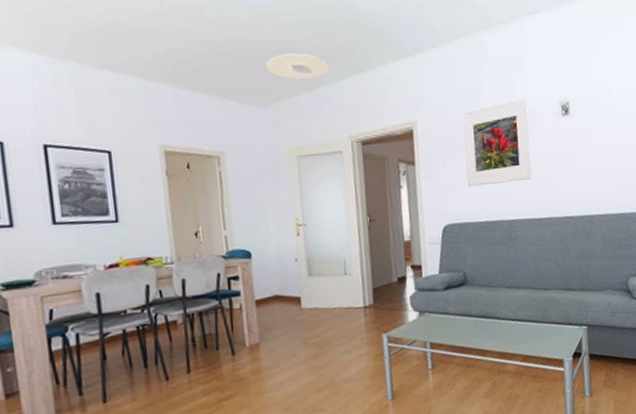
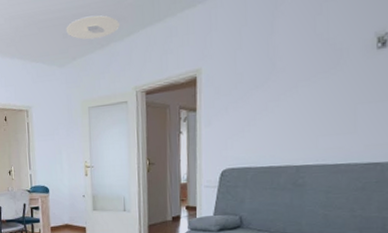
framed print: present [462,98,532,187] -> none [250,33,332,132]

